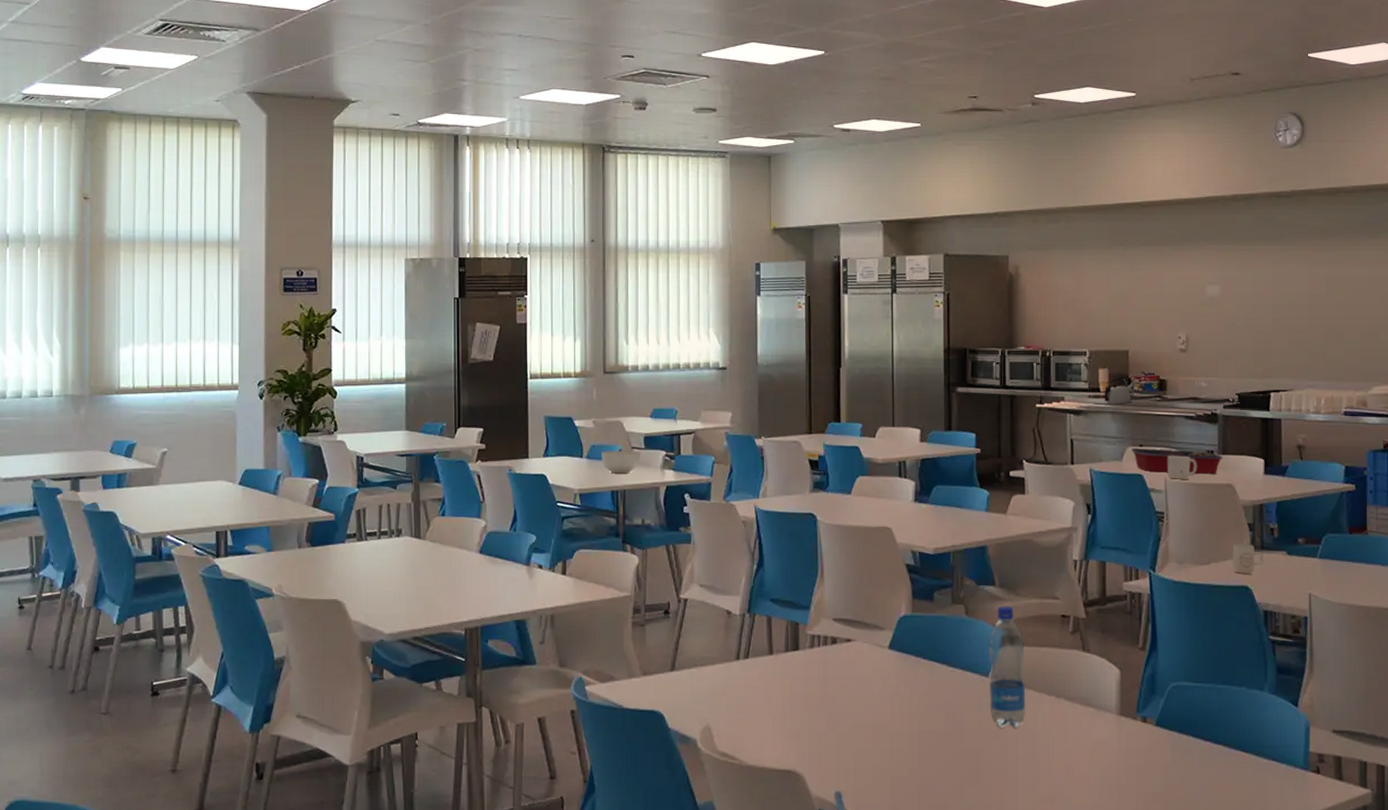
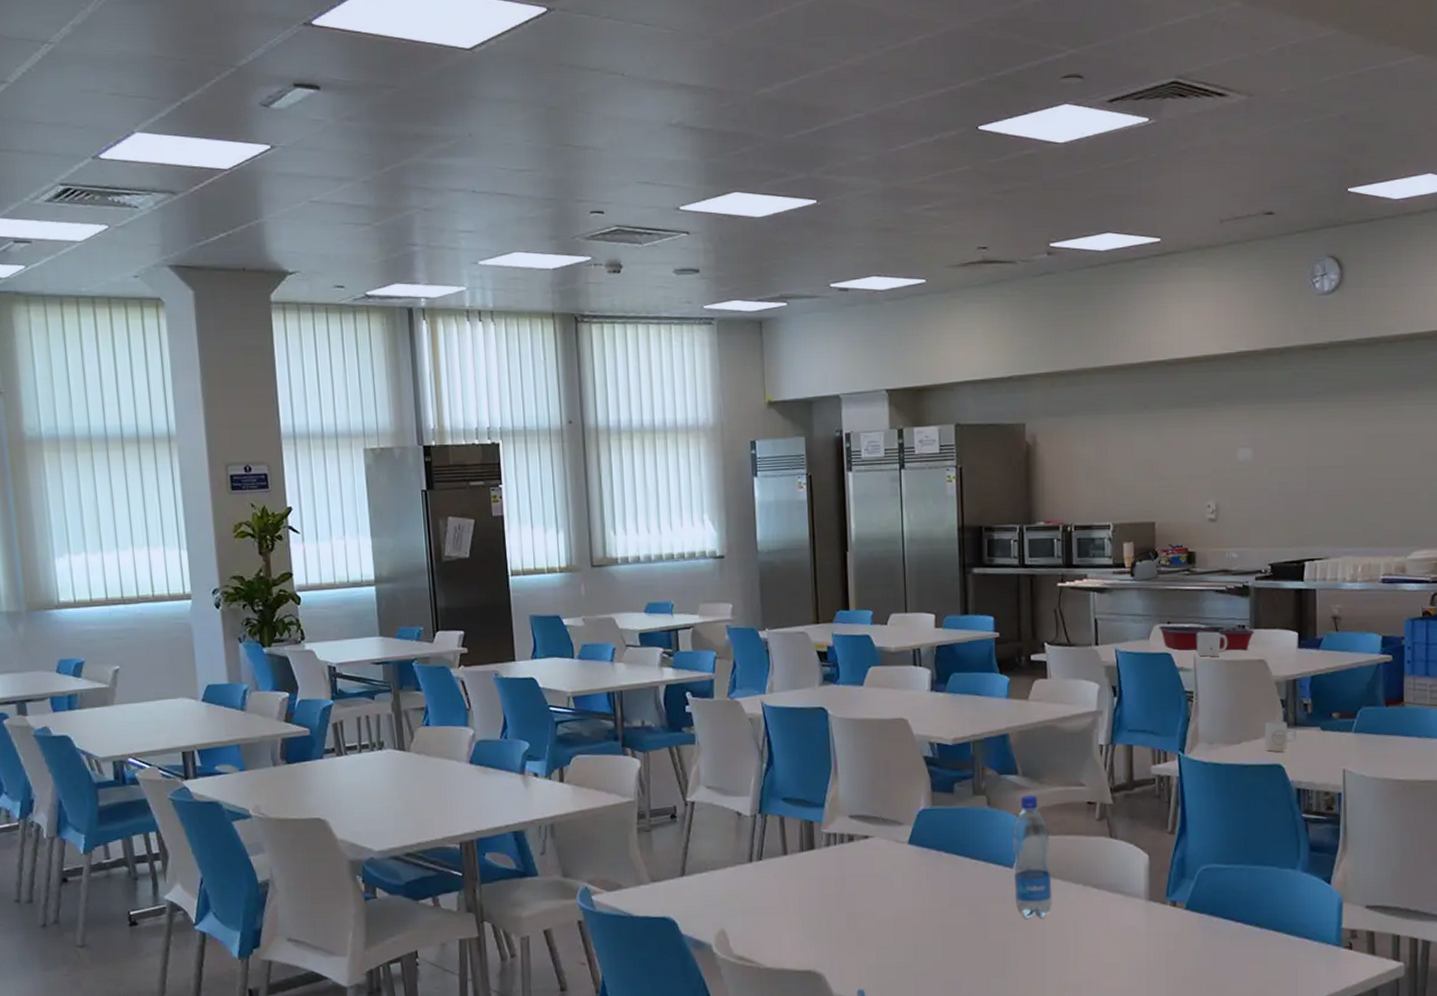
bowl: present [601,451,642,474] -> none [594,649,637,674]

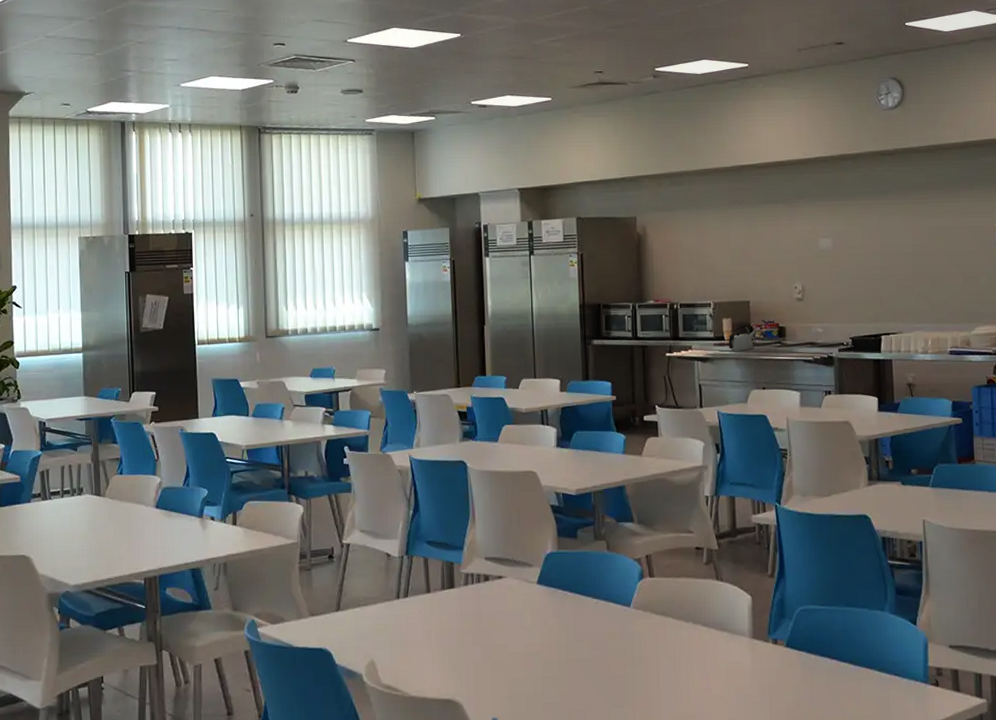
bottle: present [1012,794,1052,919] -> none [629,540,666,654]
tray: present [1159,625,1255,651] -> none [755,390,840,414]
mug: present [1197,631,1228,657] -> none [789,396,816,419]
mug: present [1264,721,1297,752] -> none [851,476,880,503]

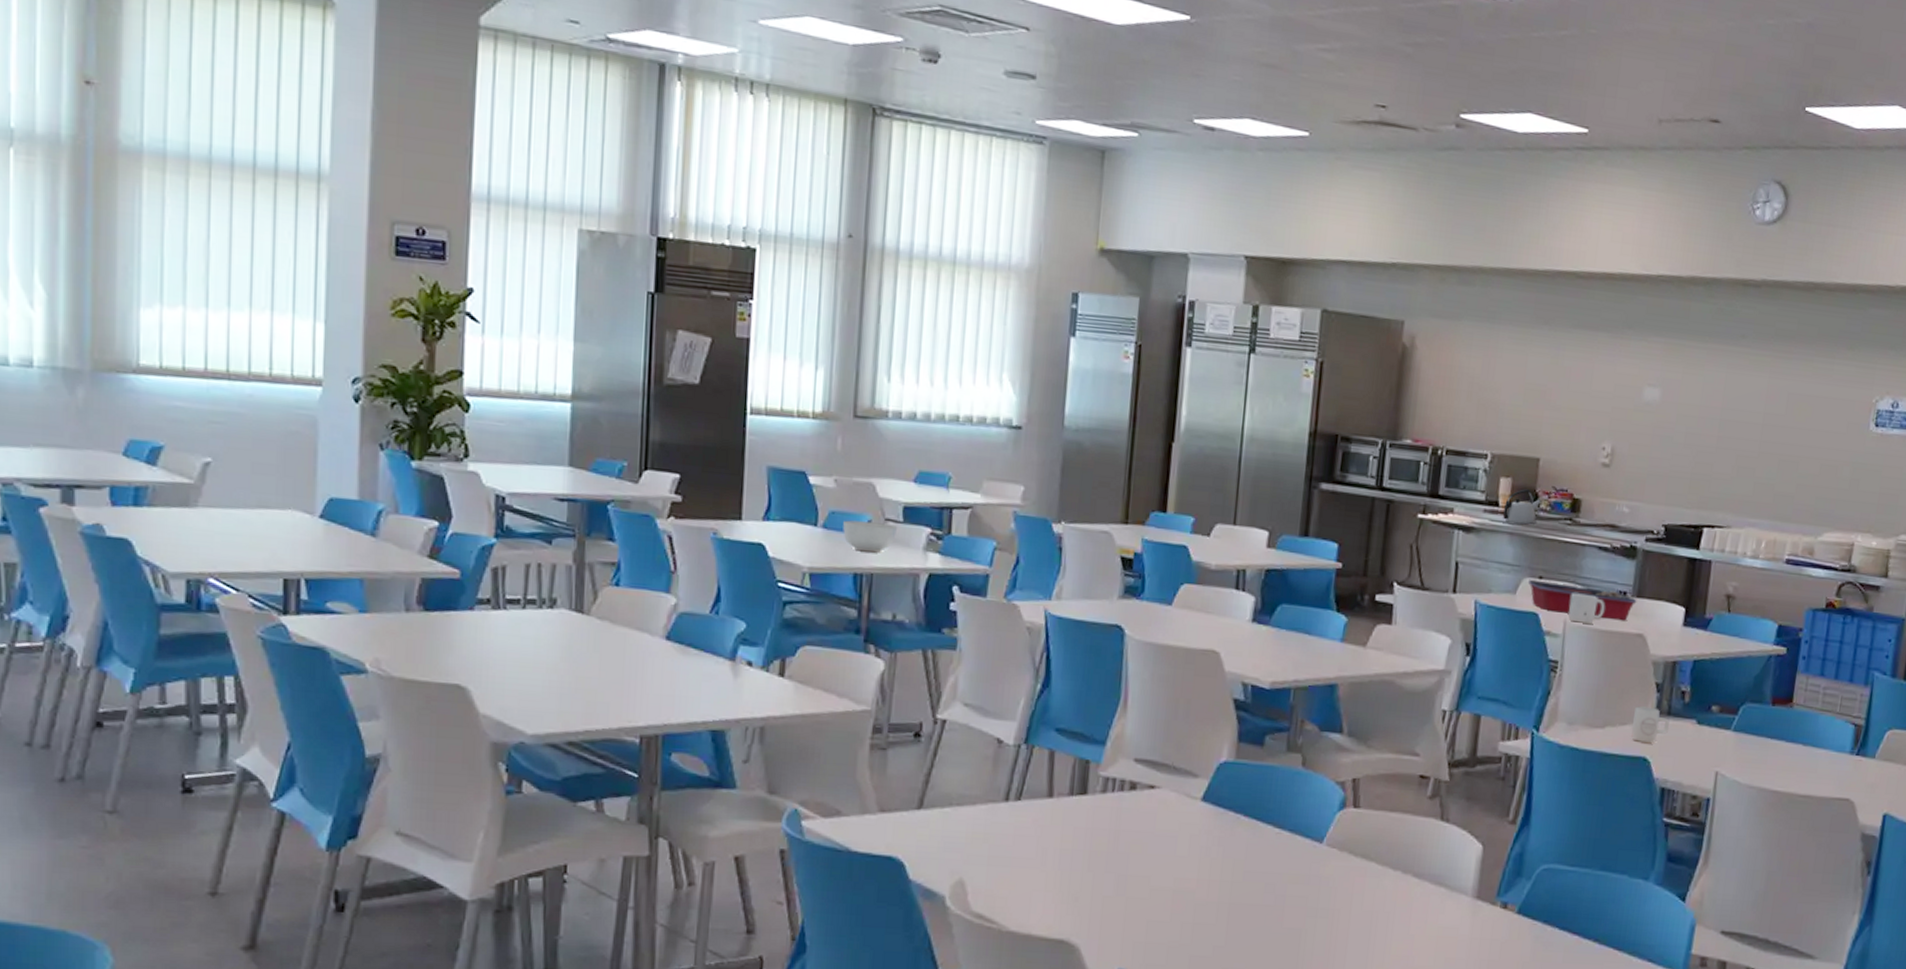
bowl: none [266,408,303,430] -> present [843,520,898,553]
tray: none [755,390,840,414] -> present [1528,579,1637,621]
mug: none [789,396,816,419] -> present [1568,593,1605,624]
mug: none [851,476,880,503] -> present [1631,706,1670,743]

